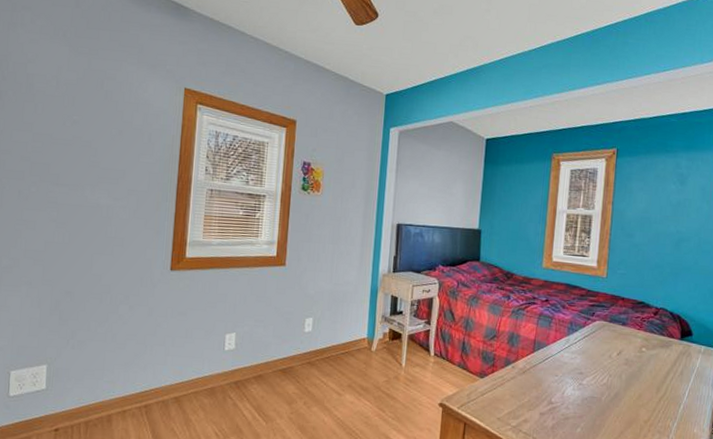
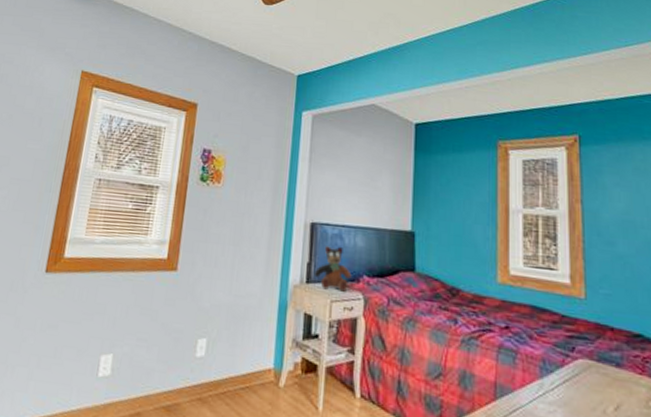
stuffed animal: none [399,242,430,278] -> present [313,246,352,292]

